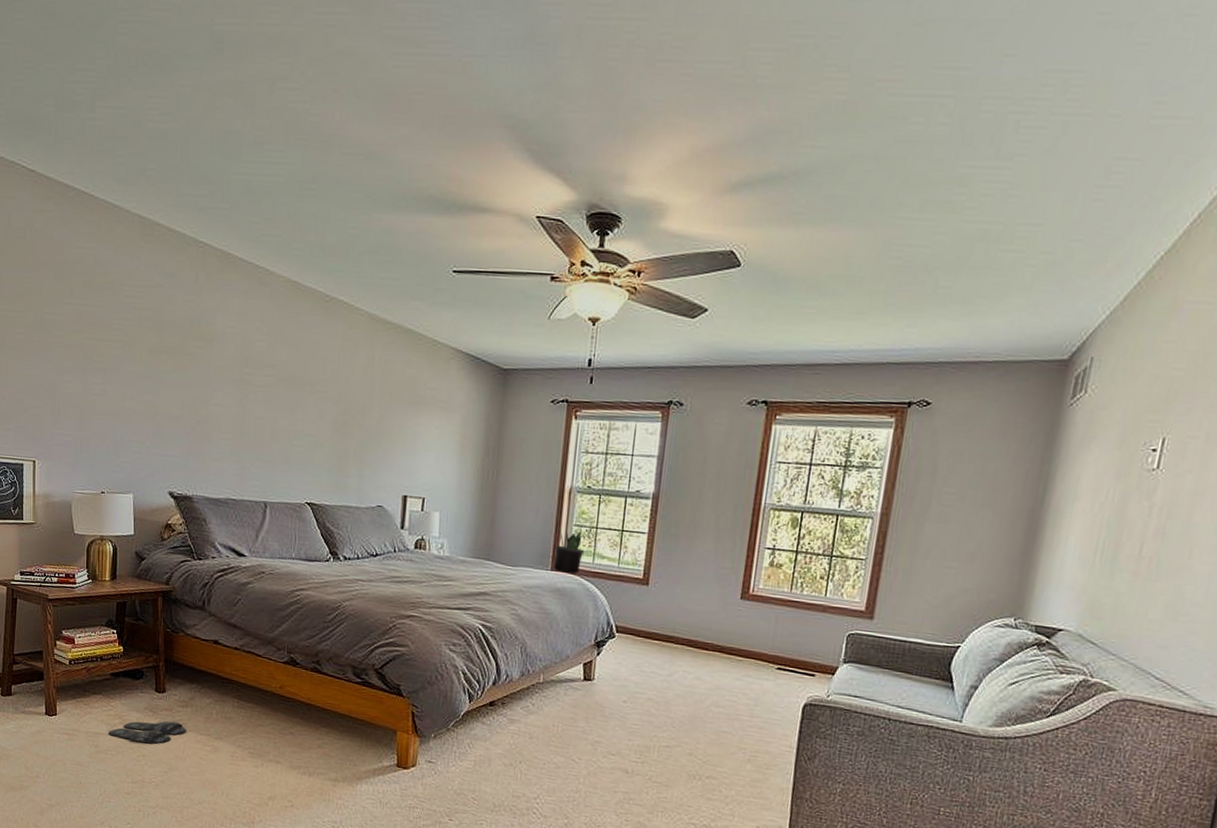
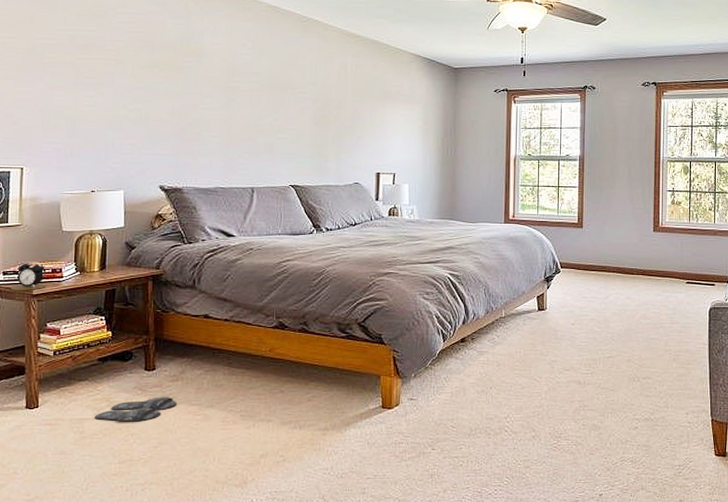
alarm clock: none [28,563,60,595] -> present [10,262,46,290]
planter: present [553,525,585,574] -> none [506,186,530,224]

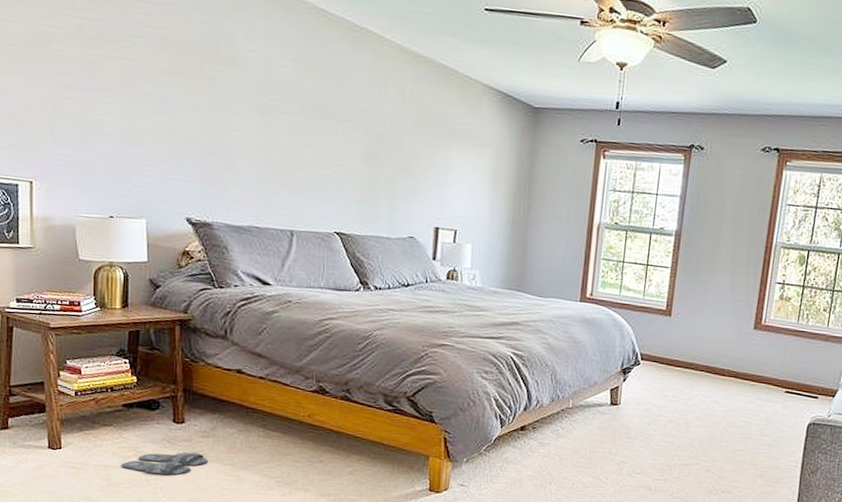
alarm clock: present [10,262,46,290] -> none [25,289,63,323]

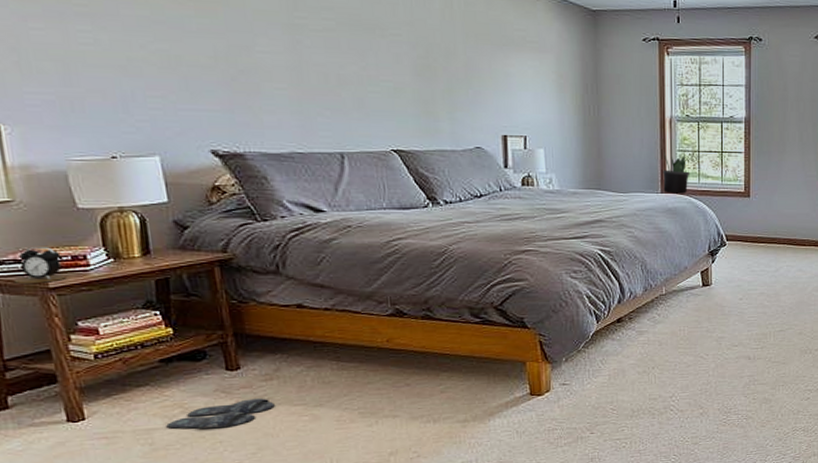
alarm clock: none [25,289,63,323] -> present [13,247,67,283]
planter: none [582,259,612,305] -> present [663,152,690,194]

